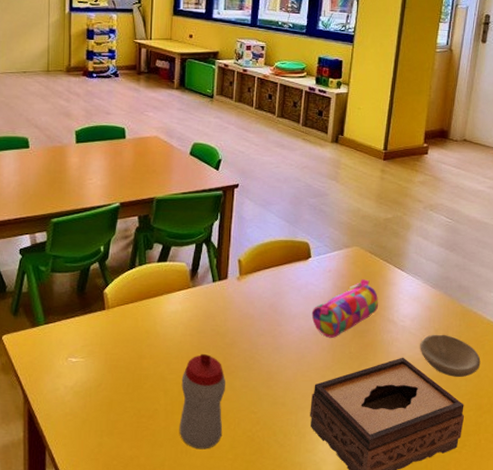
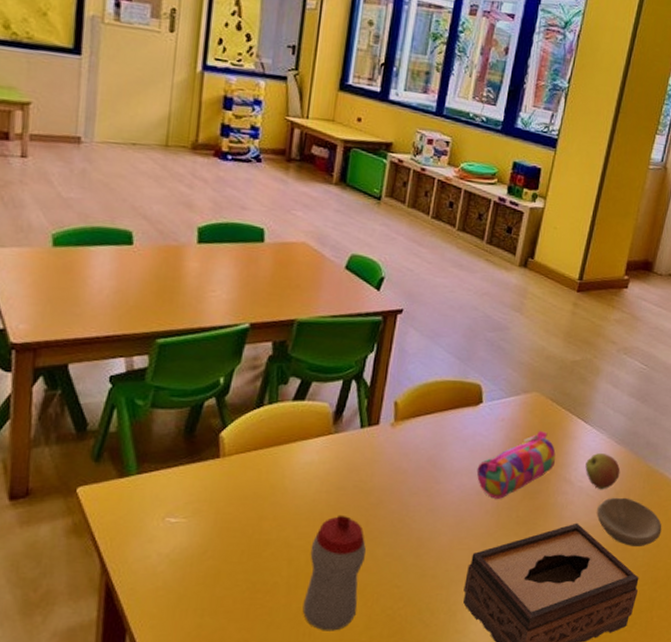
apple: none [405,297,437,328] -> present [585,453,621,490]

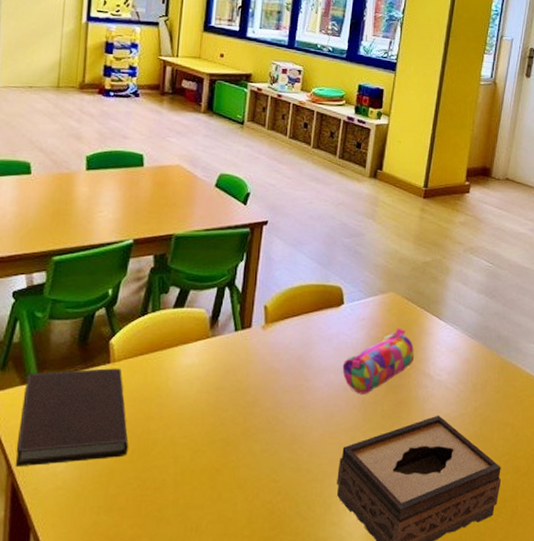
notebook: none [109,463,238,566] -> present [15,368,129,468]
sippy cup: present [302,515,366,631] -> none [189,413,245,526]
apple: present [585,453,621,490] -> none [442,348,476,383]
bowl: present [597,497,662,546] -> none [456,389,519,436]

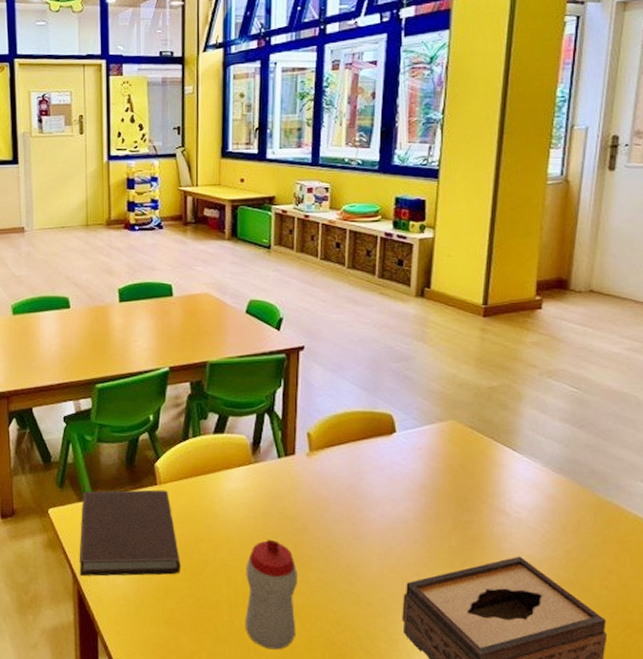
sippy cup: none [189,413,245,526] -> present [245,539,297,650]
pencil case: present [342,327,415,394] -> none [399,458,485,528]

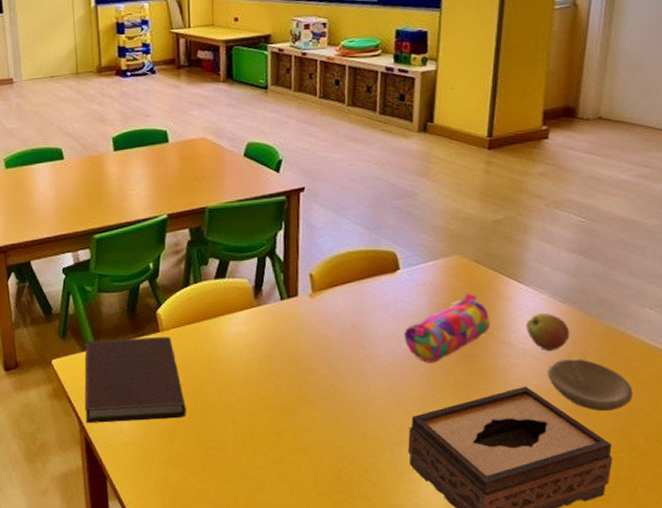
sippy cup: present [245,539,297,650] -> none [251,380,303,486]
pencil case: none [399,458,485,528] -> present [404,293,491,363]
apple: none [520,483,564,522] -> present [526,314,570,352]
bowl: none [542,530,627,585] -> present [548,359,633,411]

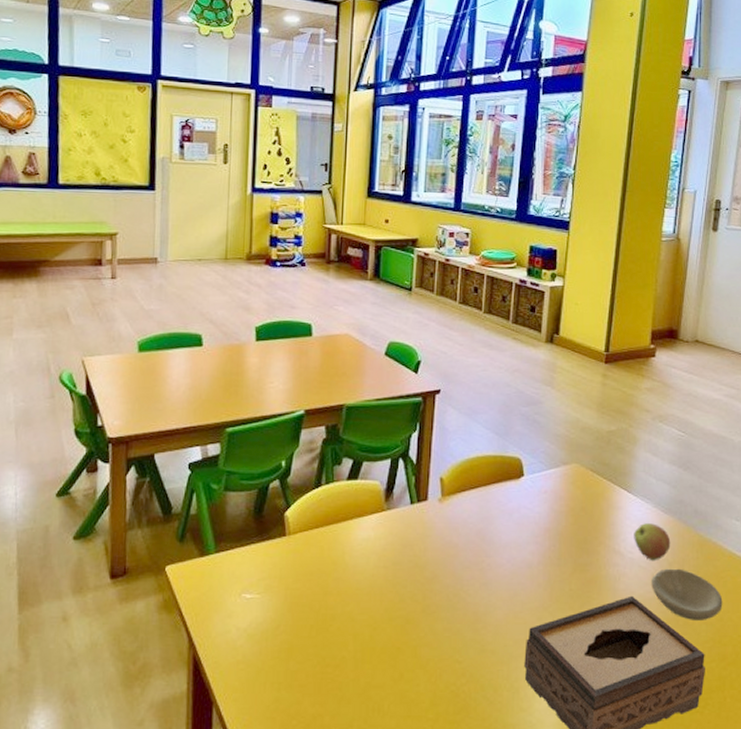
notebook: present [84,336,186,424] -> none [196,541,307,640]
pencil case: present [404,293,491,363] -> none [525,501,603,572]

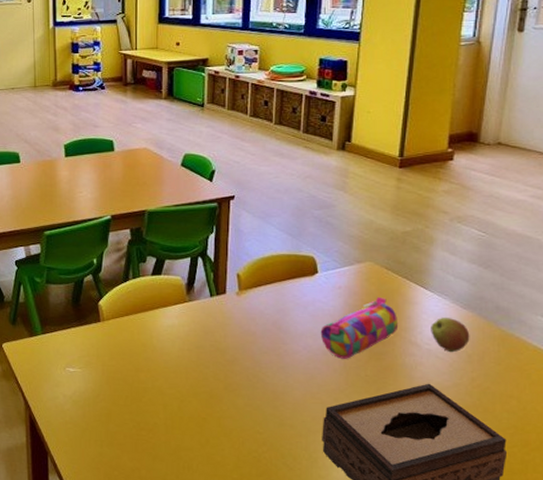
pencil case: none [525,501,603,572] -> present [320,296,399,359]
bowl: present [651,568,723,620] -> none [449,360,526,409]

